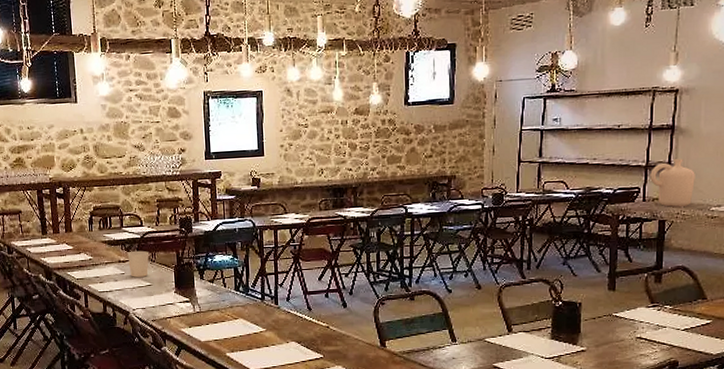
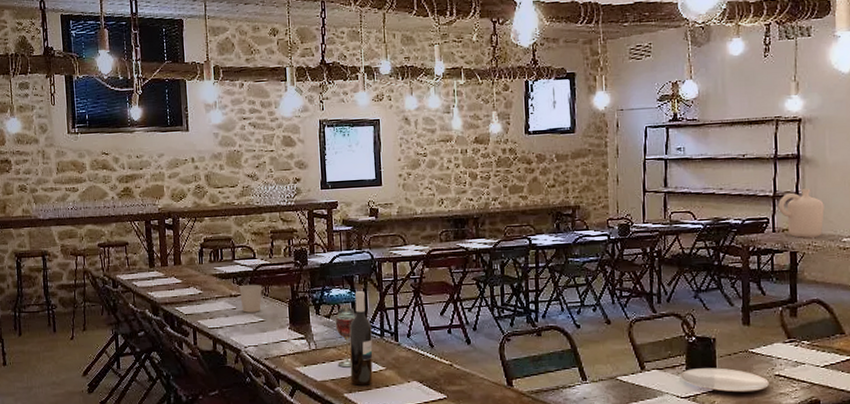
wineglass: none [218,273,238,329] -> present [335,308,356,368]
wine bottle: none [231,257,254,346] -> present [349,291,373,386]
plate: none [545,330,630,354] -> present [679,367,769,393]

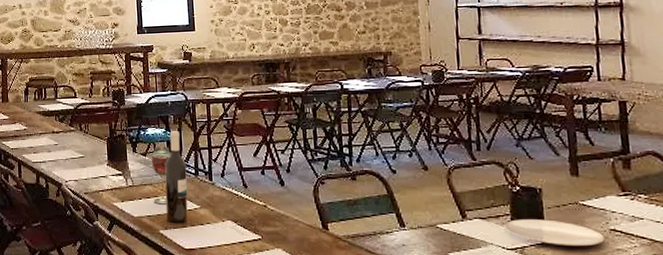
dixie cup: present [239,284,263,313] -> none [61,122,83,148]
water jug: present [778,189,824,239] -> none [602,37,654,88]

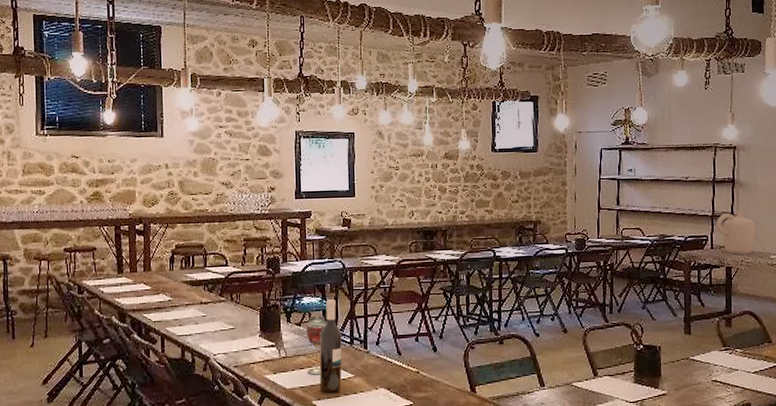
plate: present [504,219,604,247] -> none [628,374,707,397]
water jug: none [602,37,654,88] -> present [716,210,755,255]

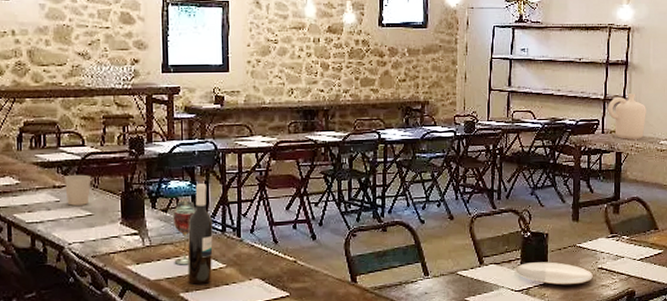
dixie cup: none [210,291,234,320] -> present [65,174,92,206]
plate: none [628,374,707,397] -> present [514,261,593,285]

